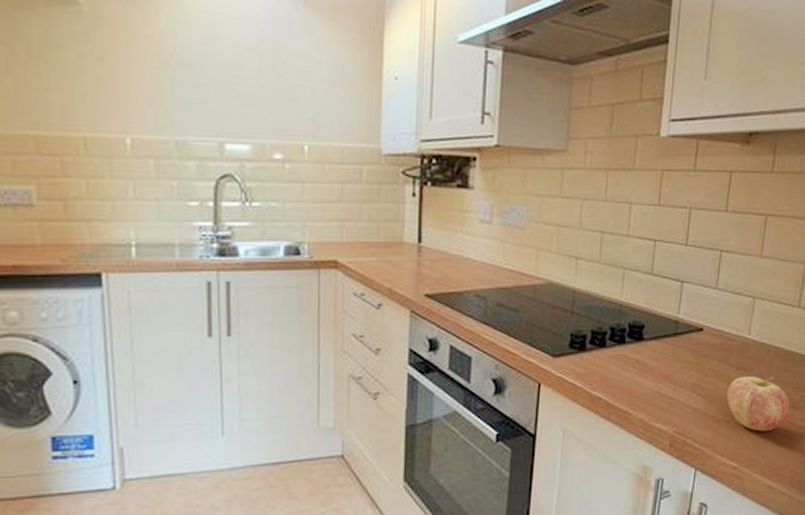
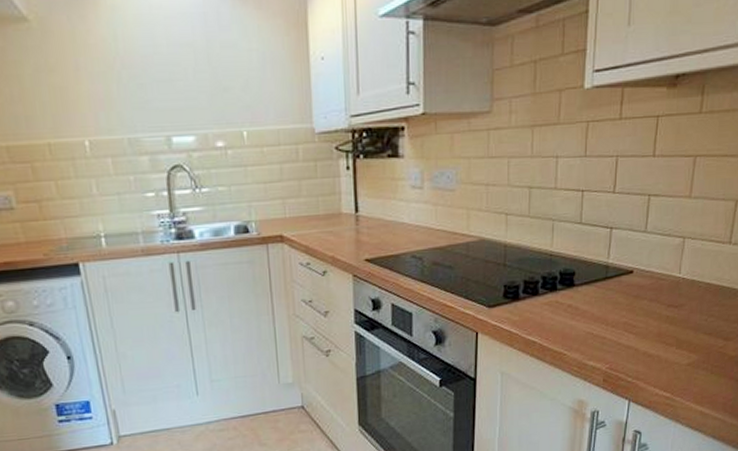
fruit: present [727,376,790,432] -> none [658,311,722,363]

